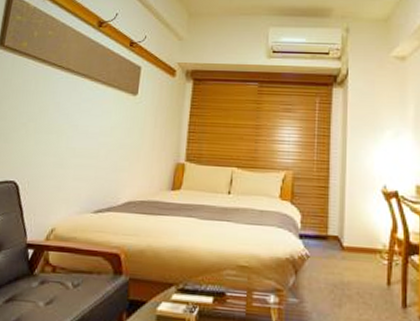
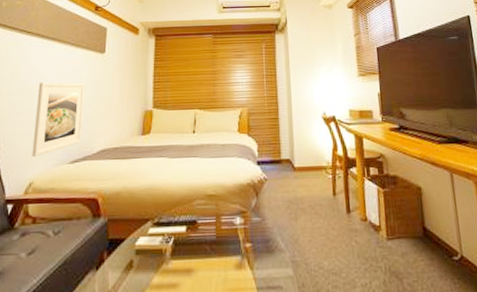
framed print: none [55,121,115,203] -> present [32,82,85,158]

